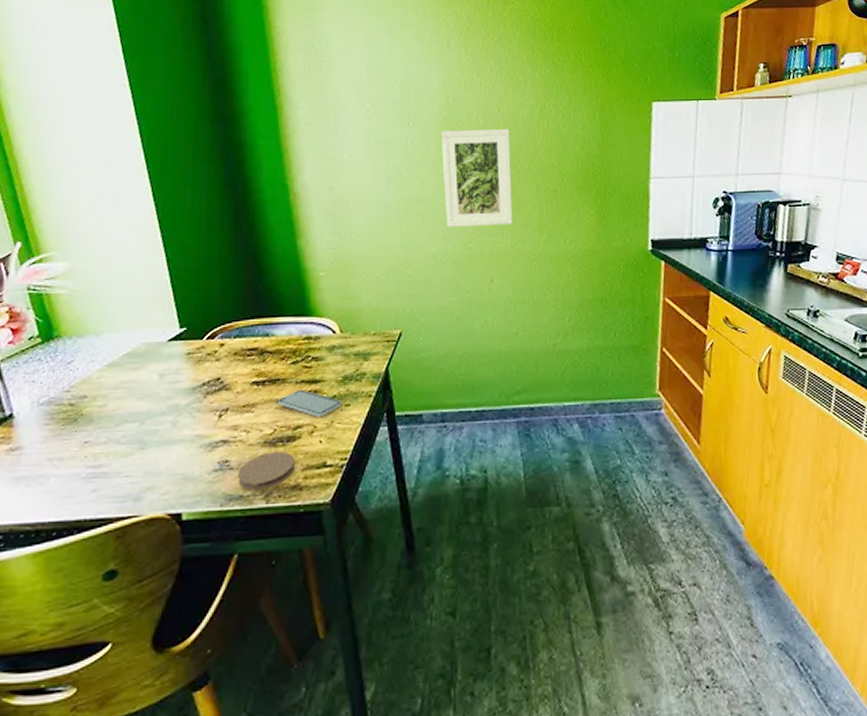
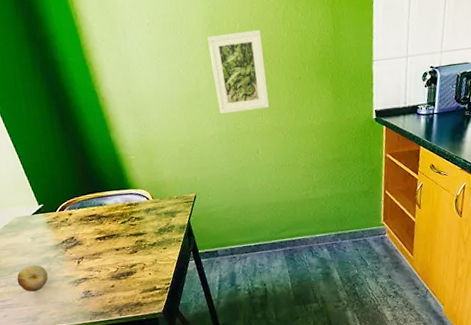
fruit: none [124,414,172,456] -> present [17,264,48,292]
coaster: present [238,451,296,492] -> none [98,282,136,309]
smartphone: present [277,389,343,417] -> none [116,240,161,258]

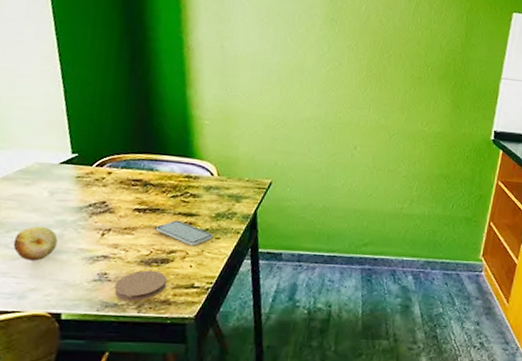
coaster: none [98,282,136,309] -> present [114,270,167,302]
smartphone: none [116,240,161,258] -> present [155,220,214,246]
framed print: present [207,29,270,114] -> none [321,10,388,102]

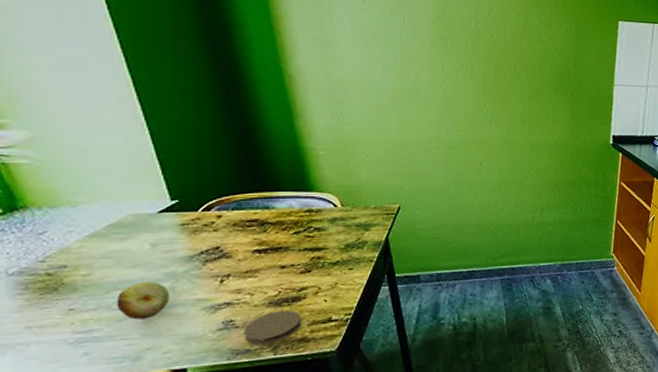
smartphone: present [155,220,214,246] -> none [280,256,346,280]

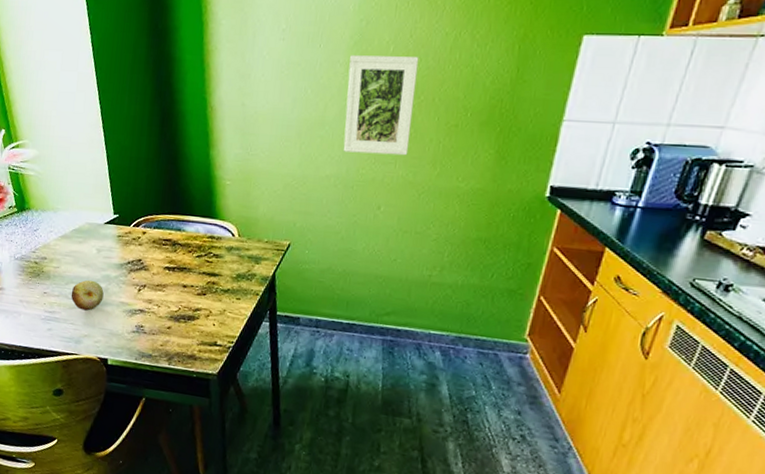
coaster: present [244,310,302,346] -> none [149,325,193,354]
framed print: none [435,28,500,118] -> present [343,55,419,156]

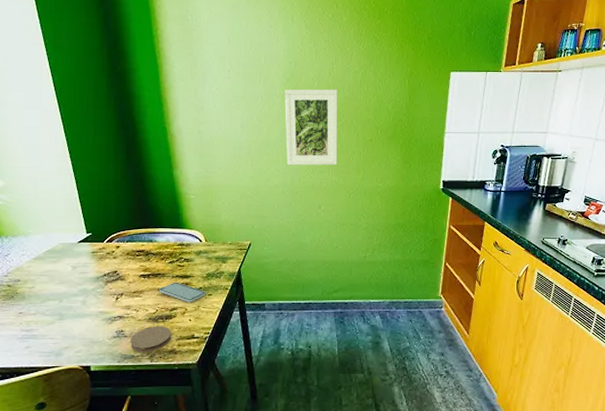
fruit: present [71,279,104,311] -> none [48,295,82,324]
coaster: none [149,325,193,354] -> present [130,325,172,353]
smartphone: none [183,279,234,305] -> present [158,282,206,302]

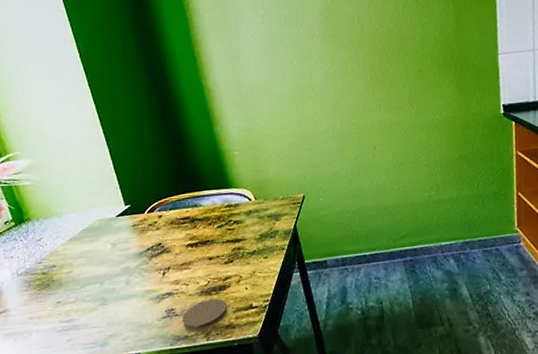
smartphone: present [158,282,206,302] -> none [208,247,262,269]
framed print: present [285,89,338,165] -> none [324,22,389,107]

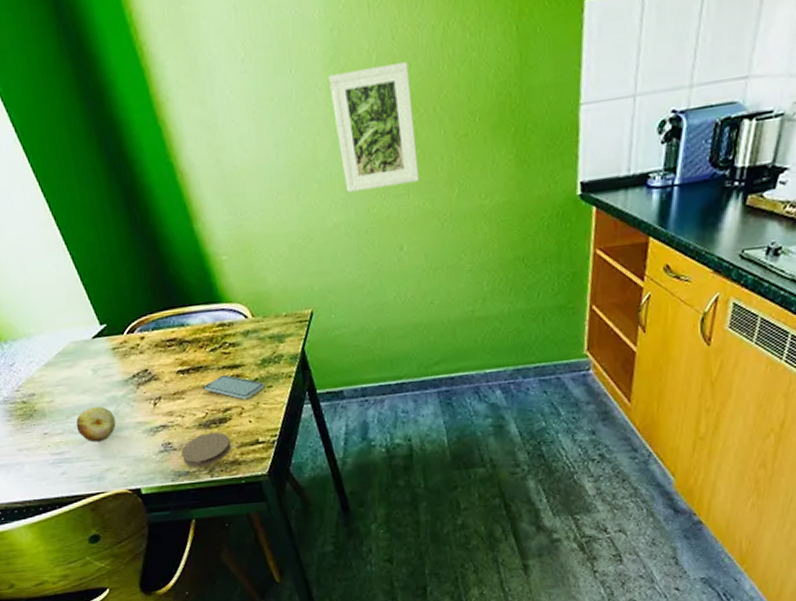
fruit: none [89,276,126,310] -> present [76,406,116,443]
smartphone: none [208,247,262,269] -> present [203,374,265,400]
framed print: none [324,22,389,107] -> present [329,61,420,192]

